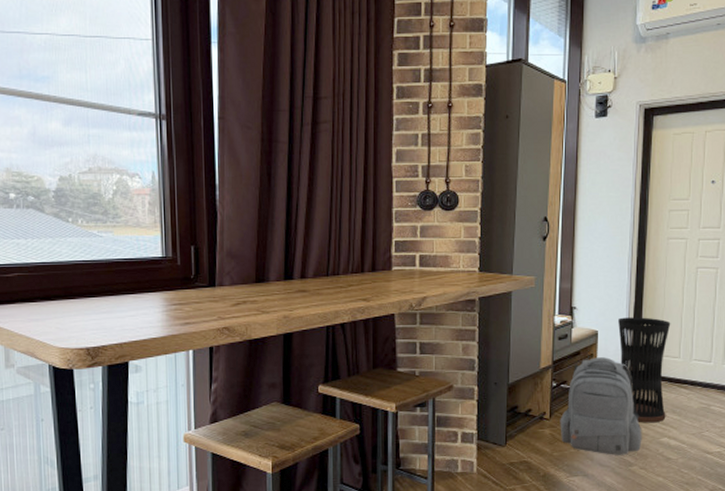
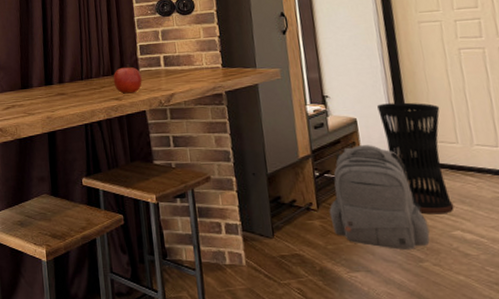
apple: none [362,262,394,294] -> present [113,64,142,94]

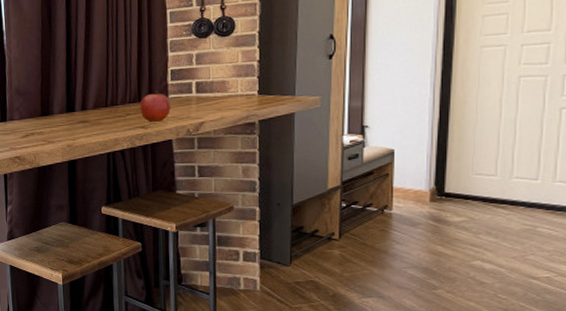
backpack: present [329,145,430,250] -> none [350,177,449,278]
umbrella stand: present [377,102,454,214] -> none [419,133,485,245]

